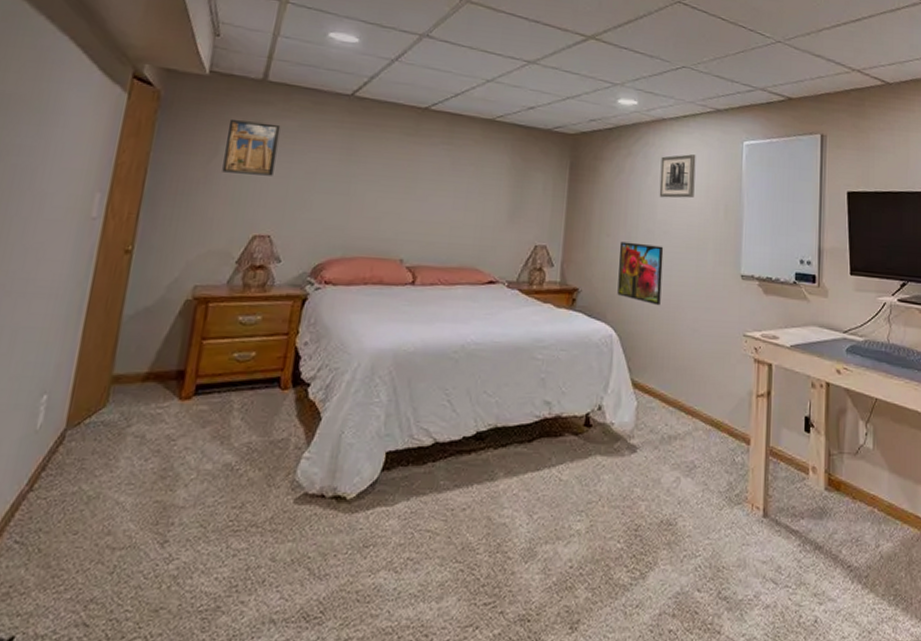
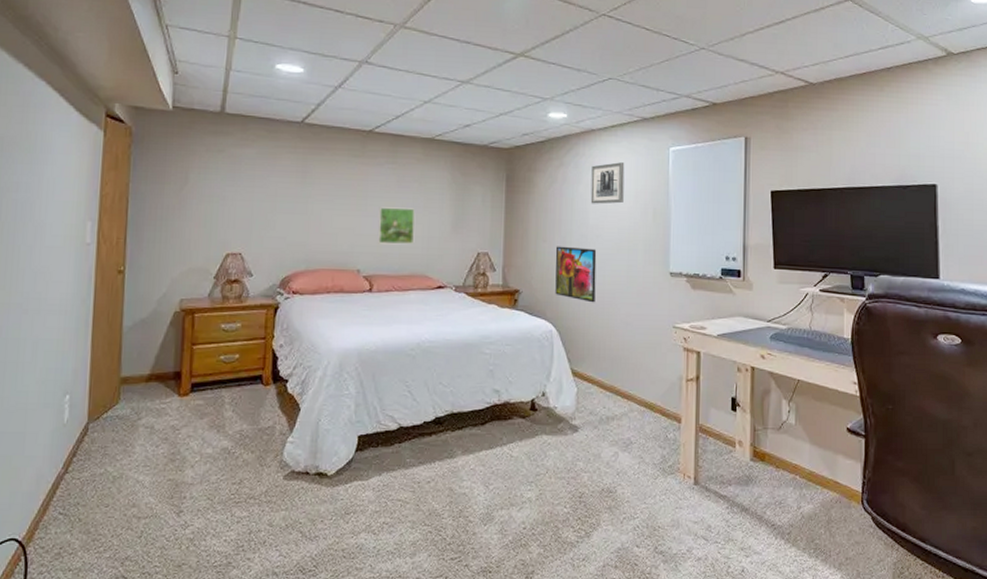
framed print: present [222,120,281,176] -> none [193,151,241,200]
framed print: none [425,190,469,233] -> present [377,207,415,245]

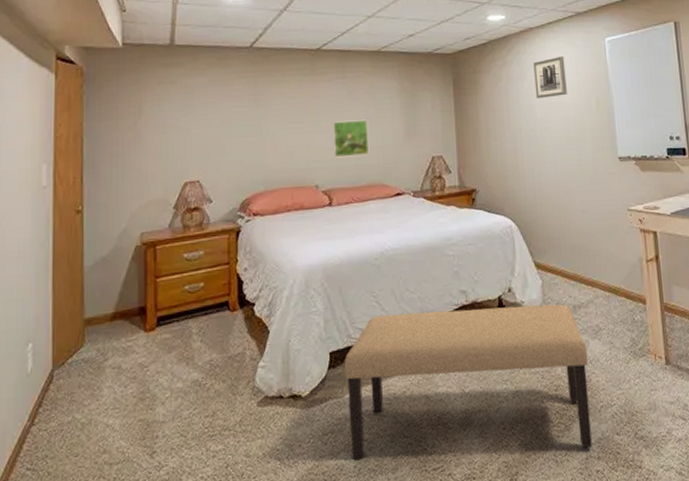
bench: none [370,405,616,556] -> present [343,304,592,460]
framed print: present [555,246,597,303] -> none [507,141,550,195]

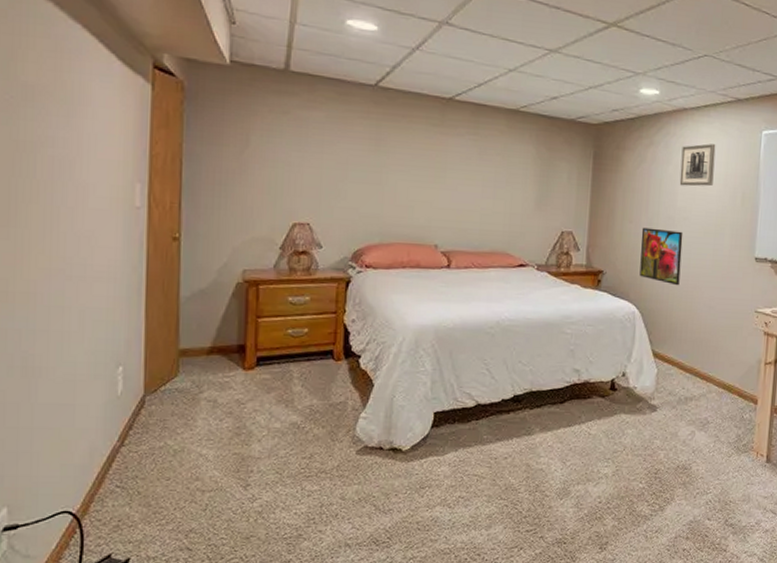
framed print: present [332,119,370,158] -> none [456,180,497,220]
bench: present [343,304,592,460] -> none [446,383,692,528]
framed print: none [507,141,550,195] -> present [639,227,683,286]

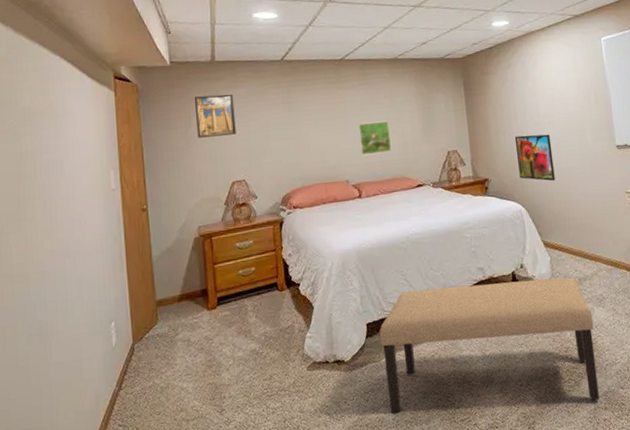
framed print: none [256,111,308,166] -> present [194,94,236,138]
bench: none [446,383,692,528] -> present [379,277,600,413]
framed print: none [456,180,497,220] -> present [357,120,392,156]
wall art: present [679,144,716,187] -> none [536,56,568,96]

